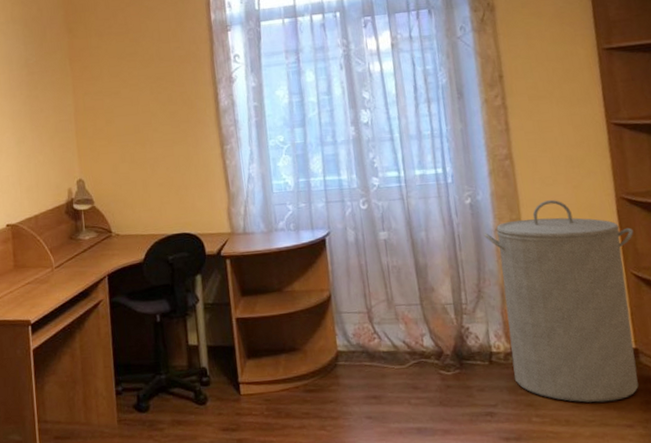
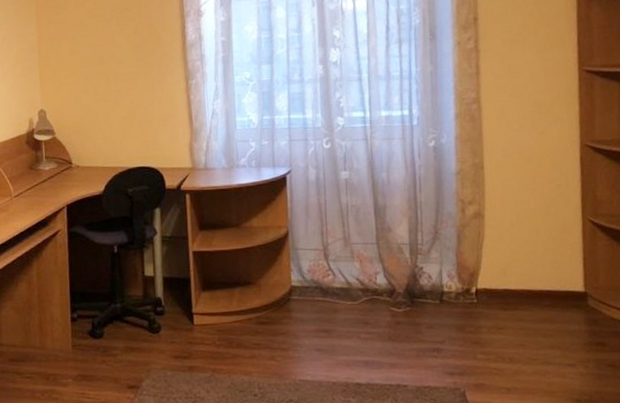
laundry hamper: present [484,199,639,403] -> none [445,144,595,342]

